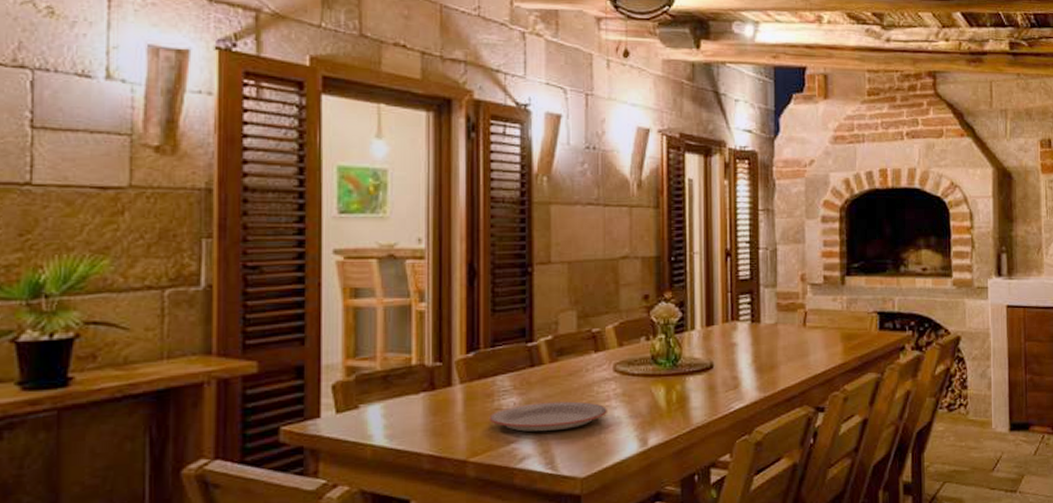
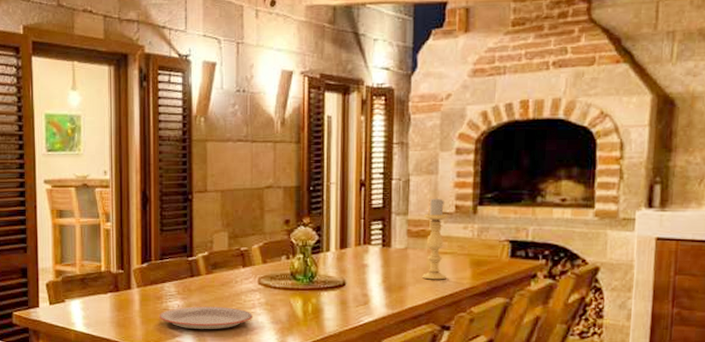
candle holder: none [794,267,818,357] -> present [422,197,448,280]

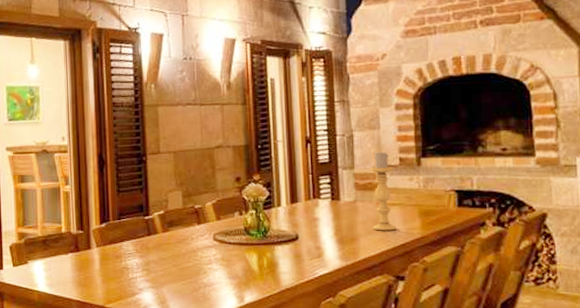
plate: present [159,306,253,330] -> none [118,263,210,287]

